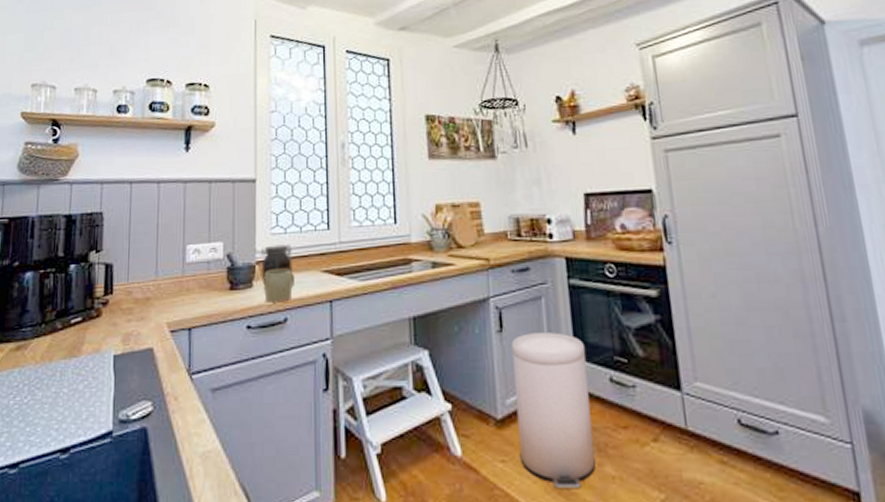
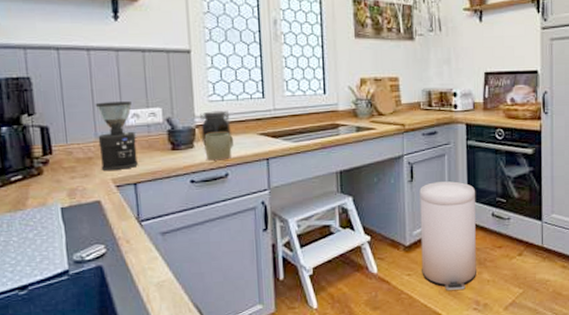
coffee grinder: none [158,236,195,313] -> present [95,101,138,170]

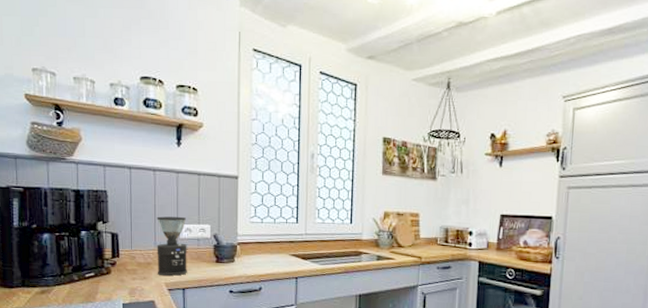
jar: present [200,110,231,147] -> none [242,231,267,262]
mug: present [204,131,234,161] -> none [244,250,269,275]

